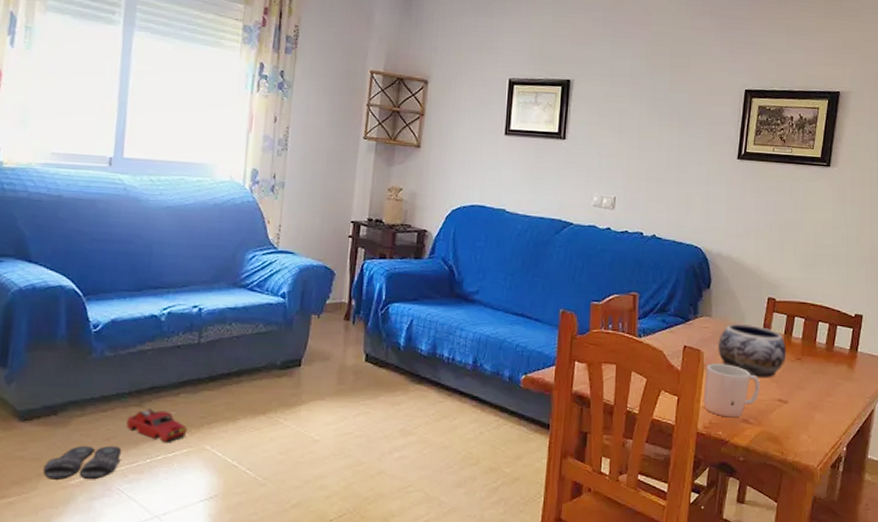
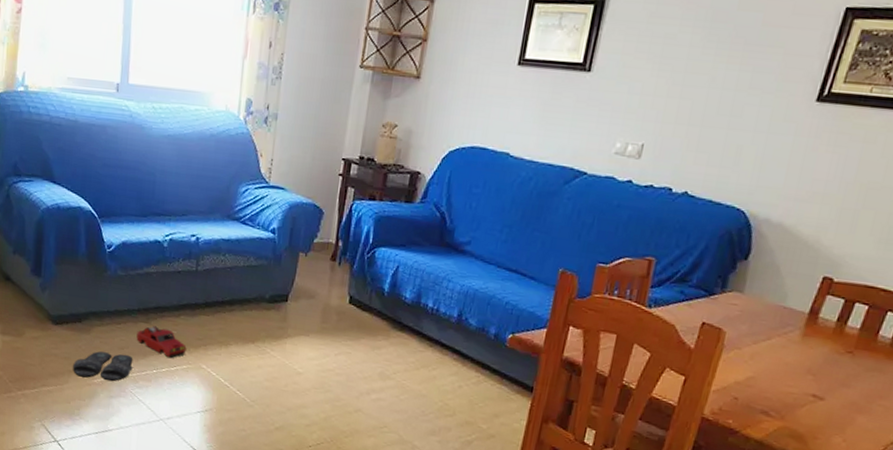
mug: present [703,363,760,418] -> none [715,345,793,408]
decorative bowl: present [718,323,787,377] -> none [744,303,836,369]

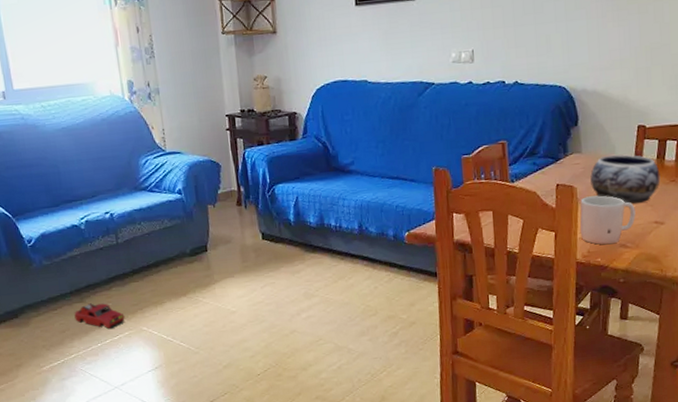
slippers: present [73,351,134,381] -> none [19,336,79,369]
mug: none [715,345,793,408] -> present [579,195,636,245]
decorative bowl: none [744,303,836,369] -> present [590,154,661,204]

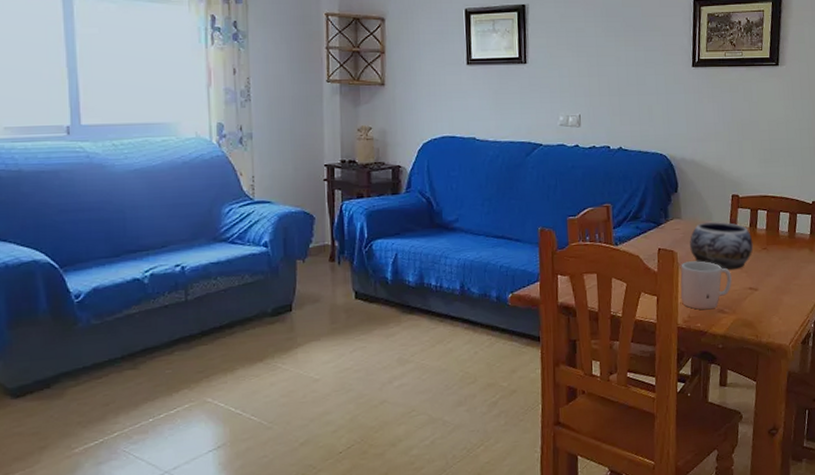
toy car: present [74,303,125,329] -> none [123,370,186,401]

